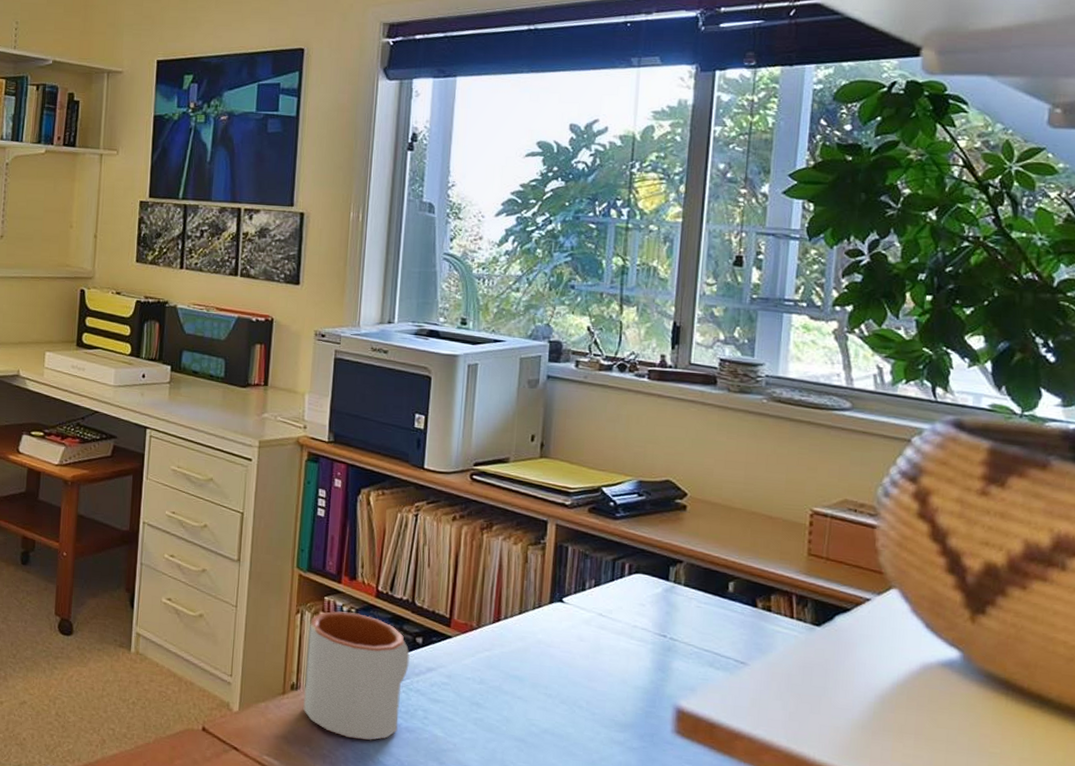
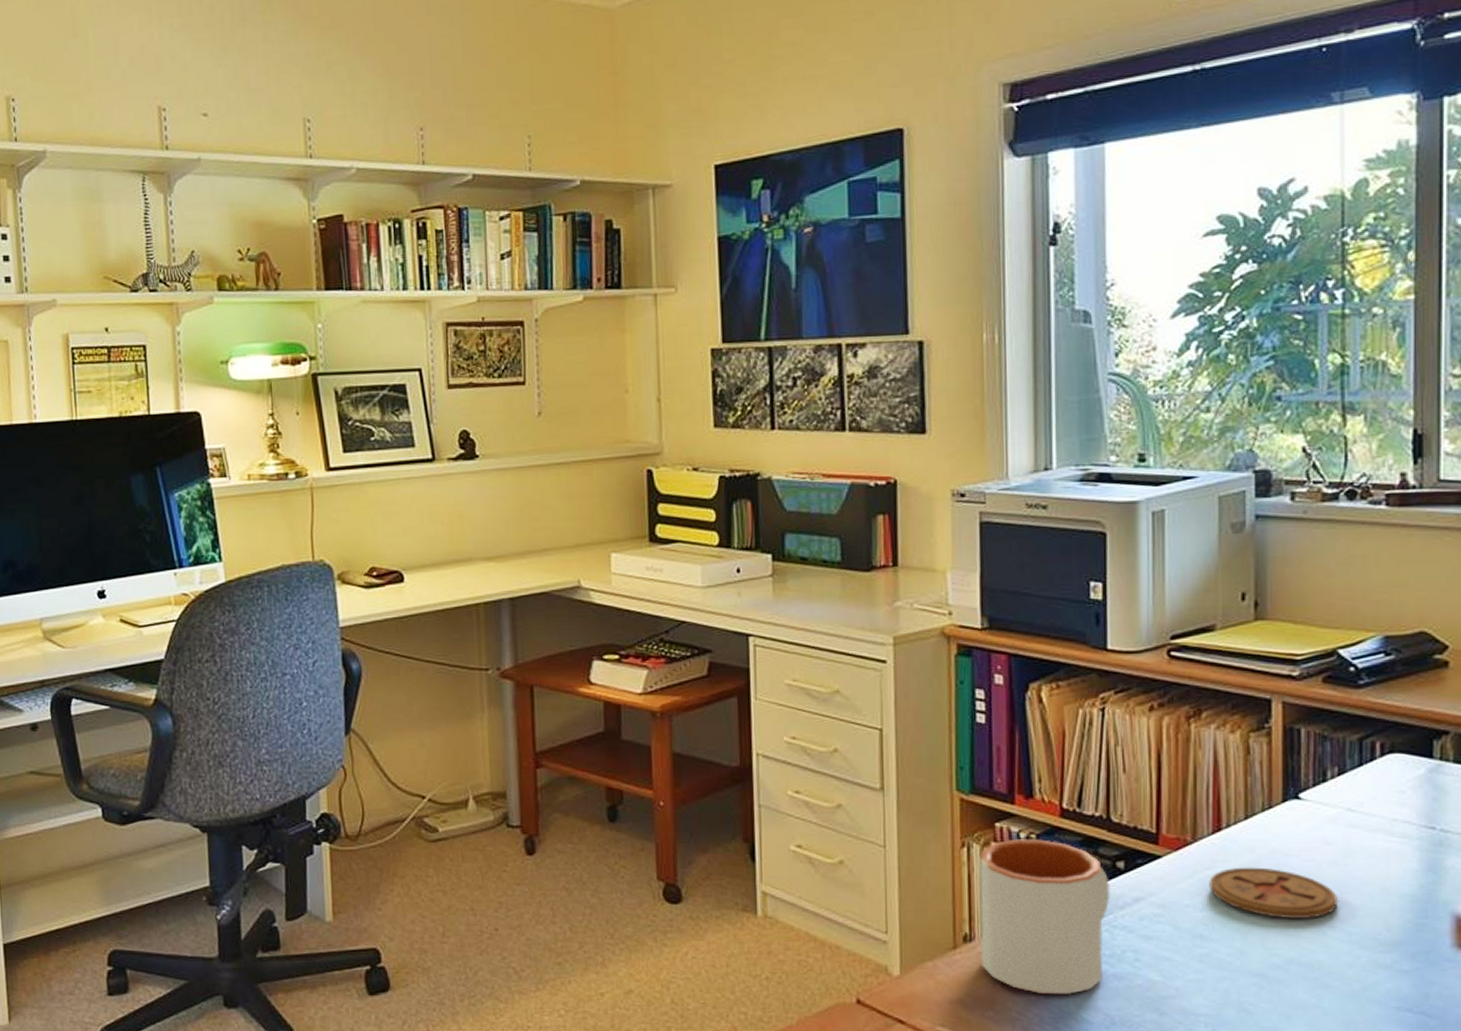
coaster: none [487,651,587,699] -> present [1209,867,1339,920]

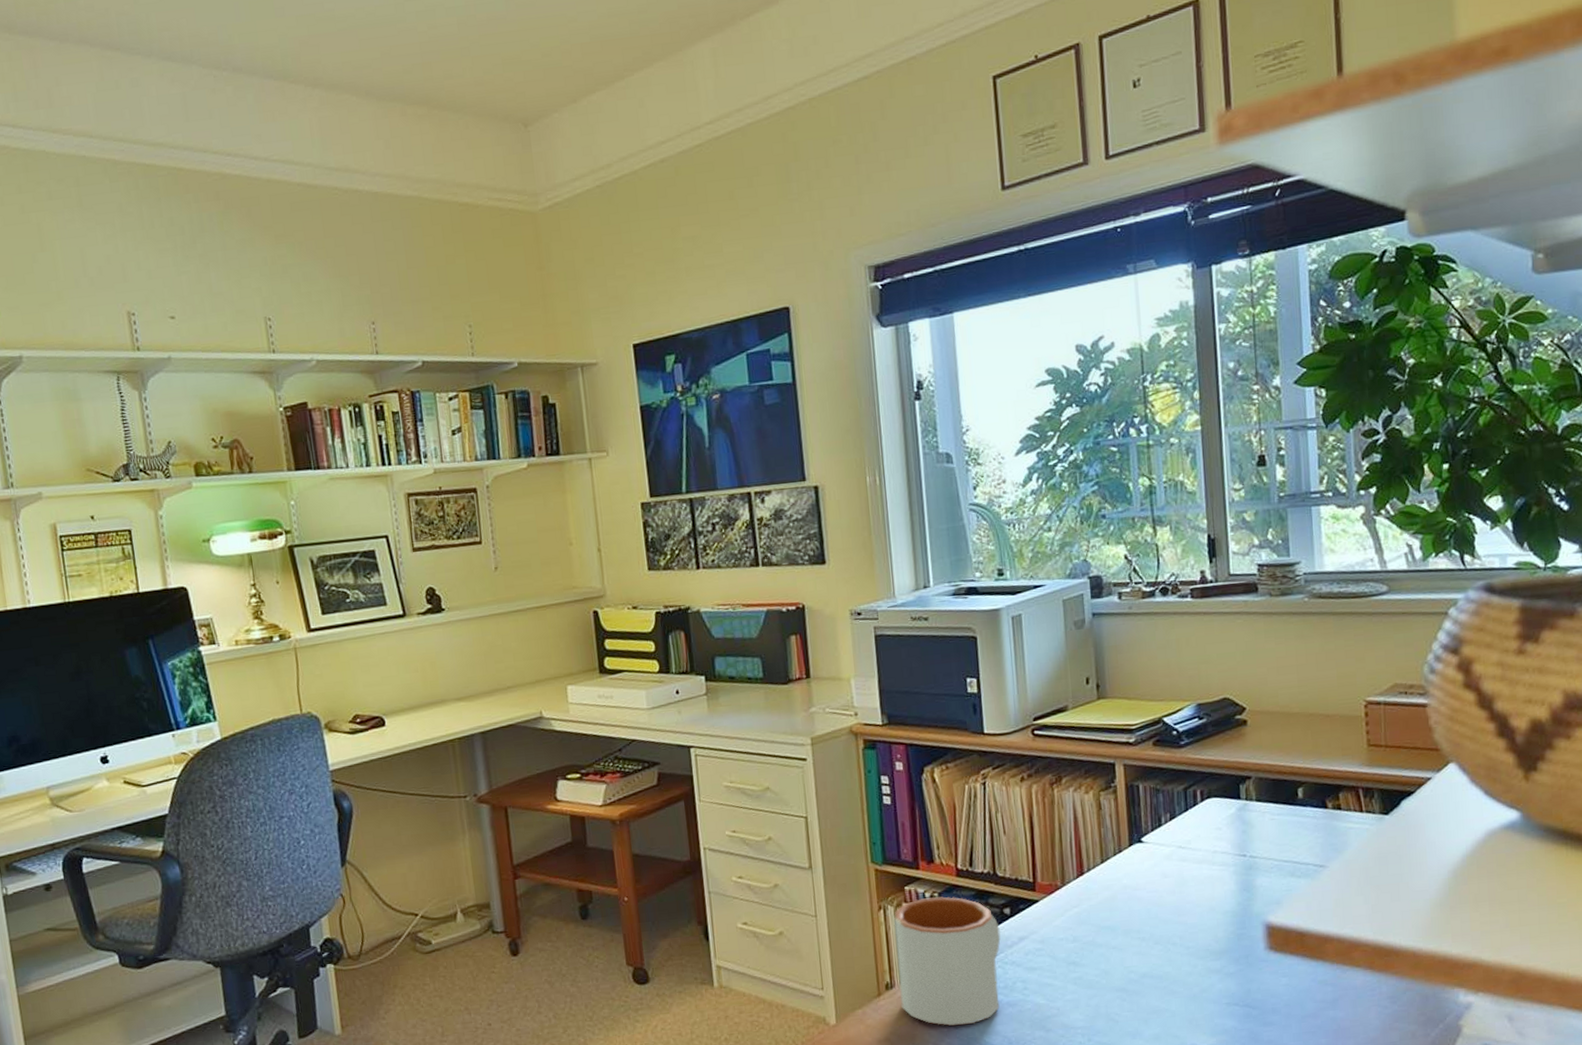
coaster: present [1209,867,1339,920] -> none [1077,901,1178,942]

